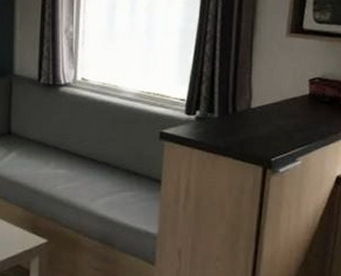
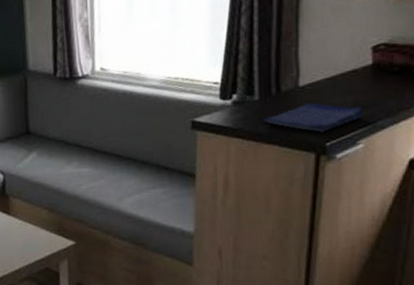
dish towel: none [221,123,301,150] -> present [264,103,363,134]

